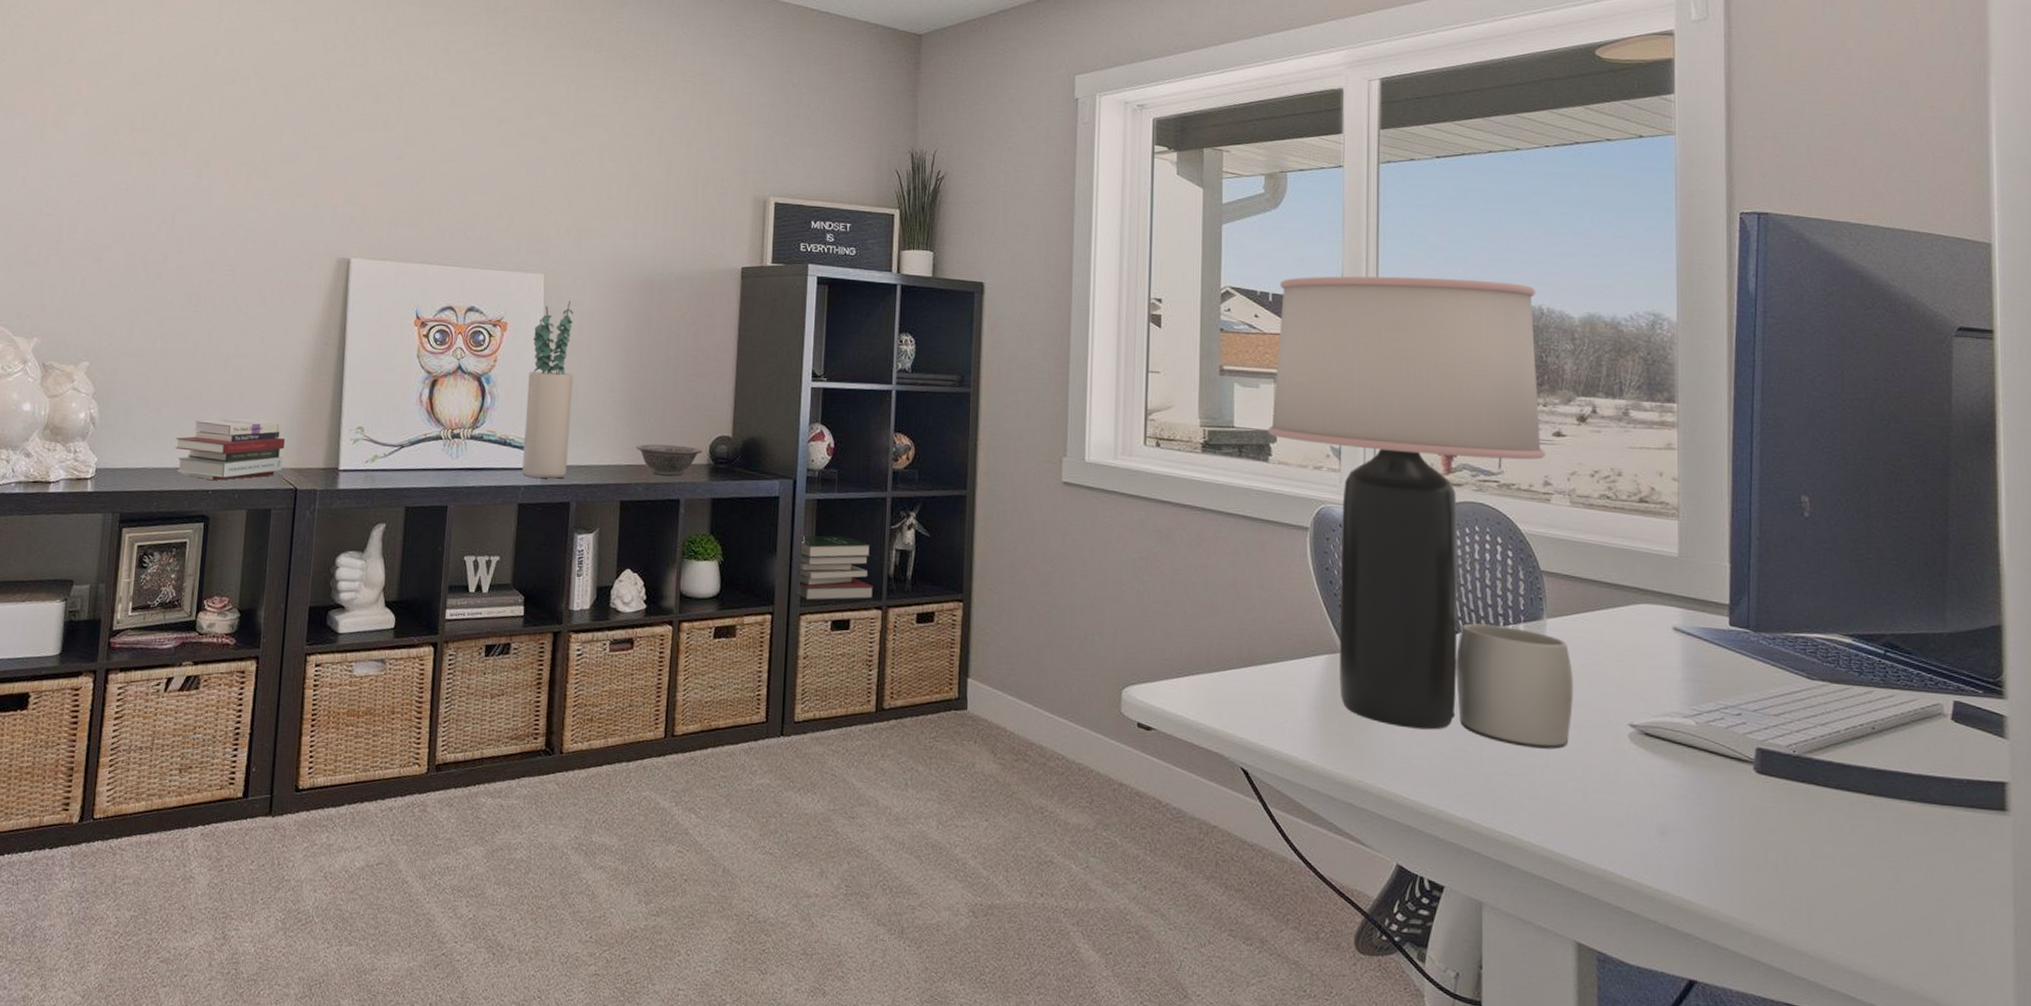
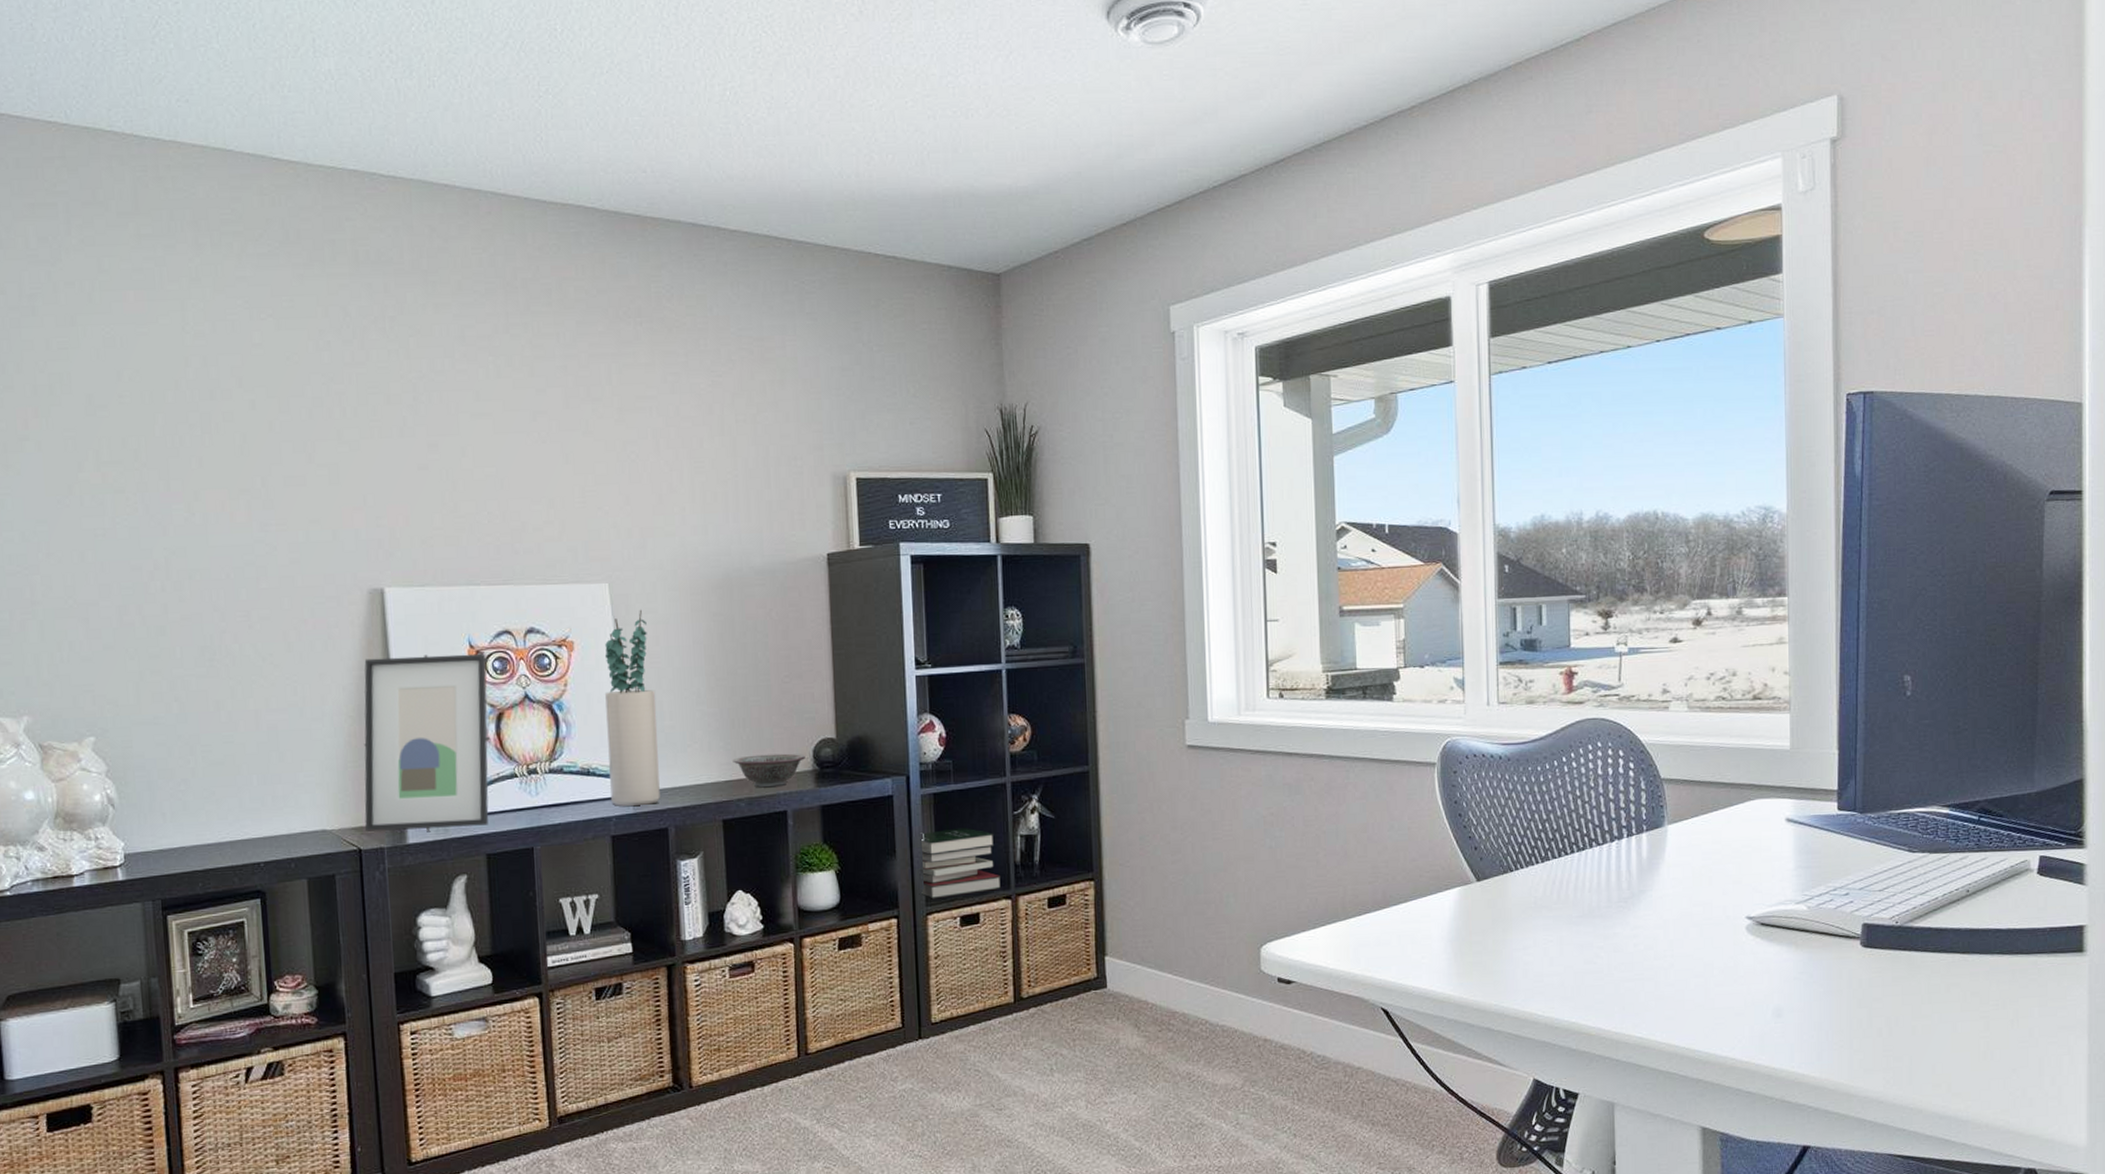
books: present [175,418,285,481] -> none [212,778,341,852]
picture frame: none [303,319,432,480] -> present [364,652,490,832]
table lamp: present [1267,276,1547,730] -> none [1390,489,1664,949]
mug: present [1456,623,1573,750] -> none [1583,837,1694,952]

